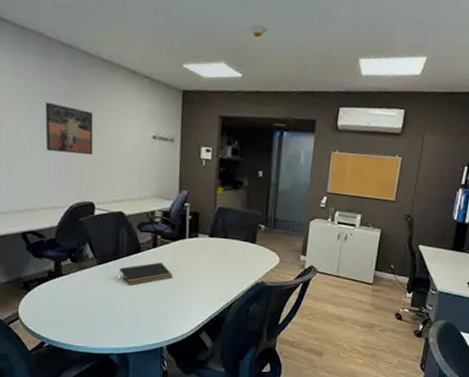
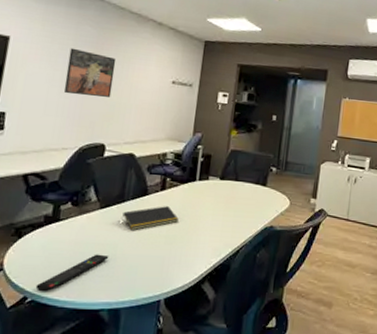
remote control: none [50,306,112,338] -> present [35,254,109,292]

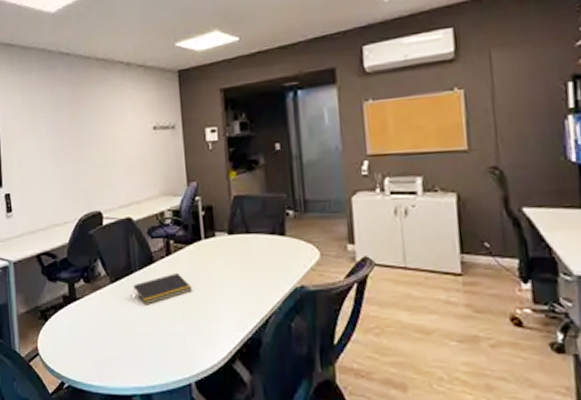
remote control: present [35,254,109,292] -> none [69,333,130,377]
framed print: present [63,47,116,98] -> none [50,113,97,164]

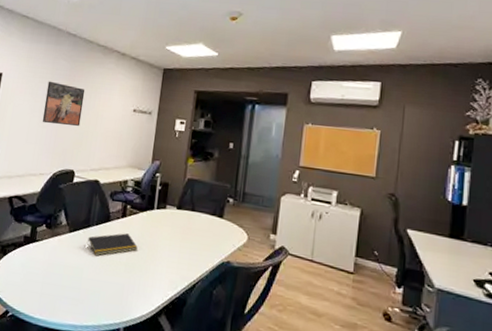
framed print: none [50,113,97,164] -> present [42,81,85,126]

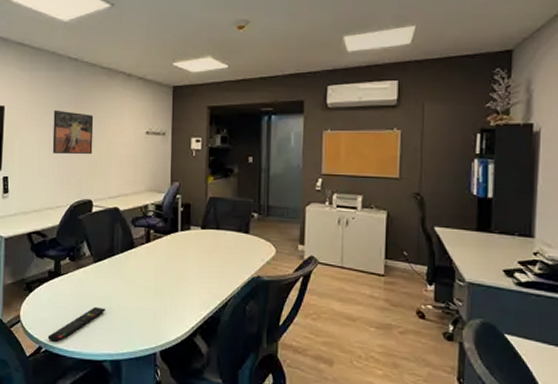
remote control: none [15,276,76,309] -> present [47,306,106,343]
notepad: present [86,233,138,256] -> none [113,258,165,284]

